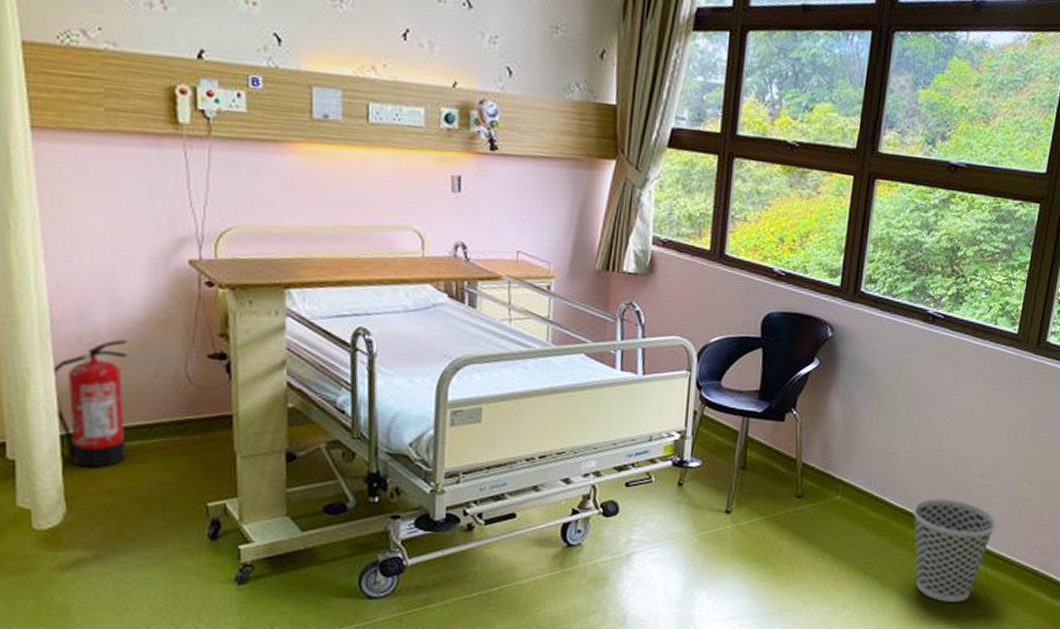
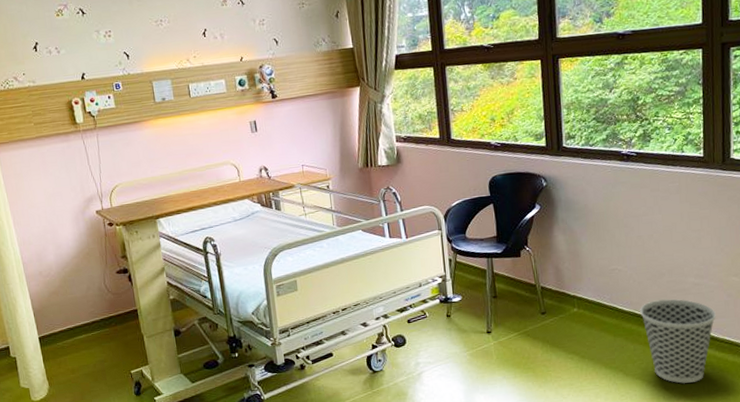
fire extinguisher: present [53,339,128,468] -> none [28,270,79,357]

